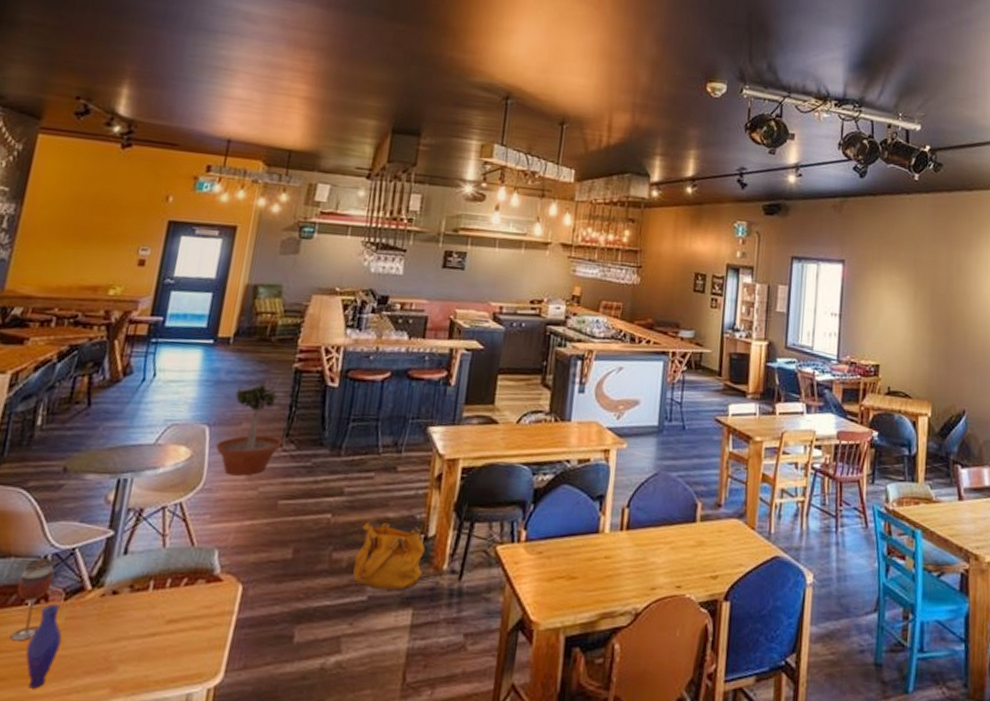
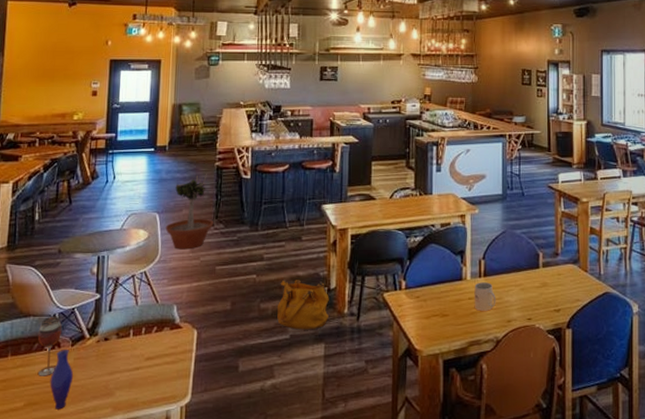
mug: none [610,537,639,576] -> present [474,282,496,312]

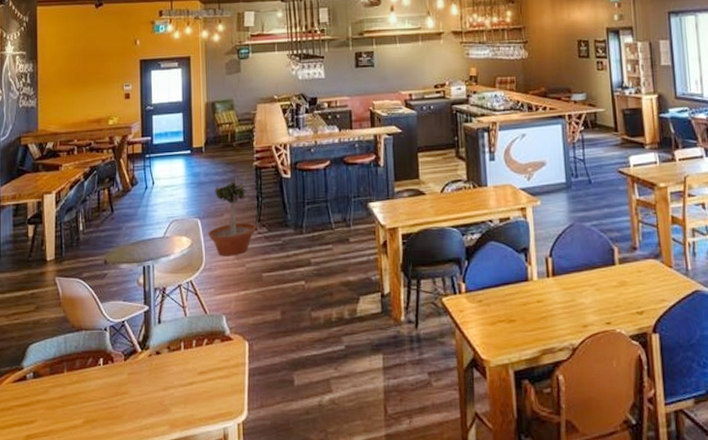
wineglass: present [37,316,63,376] -> none [91,329,114,393]
vase: present [50,349,74,410] -> none [106,363,129,427]
handbag: present [277,279,329,330] -> none [330,285,385,340]
mug: present [474,282,496,312] -> none [542,283,569,316]

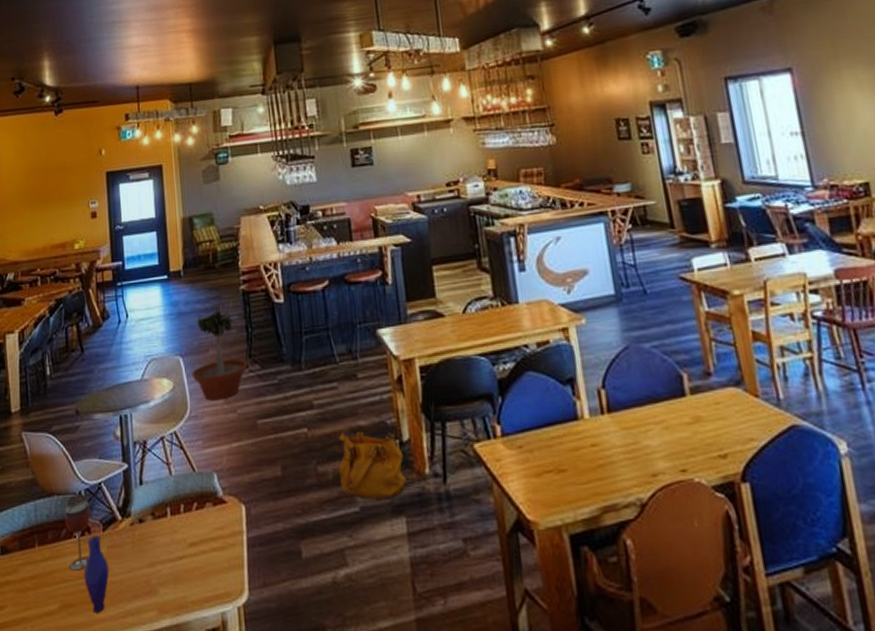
wineglass: none [91,329,114,393] -> present [64,493,91,571]
vase: none [106,363,129,427] -> present [83,535,110,613]
handbag: none [330,285,385,340] -> present [338,431,406,500]

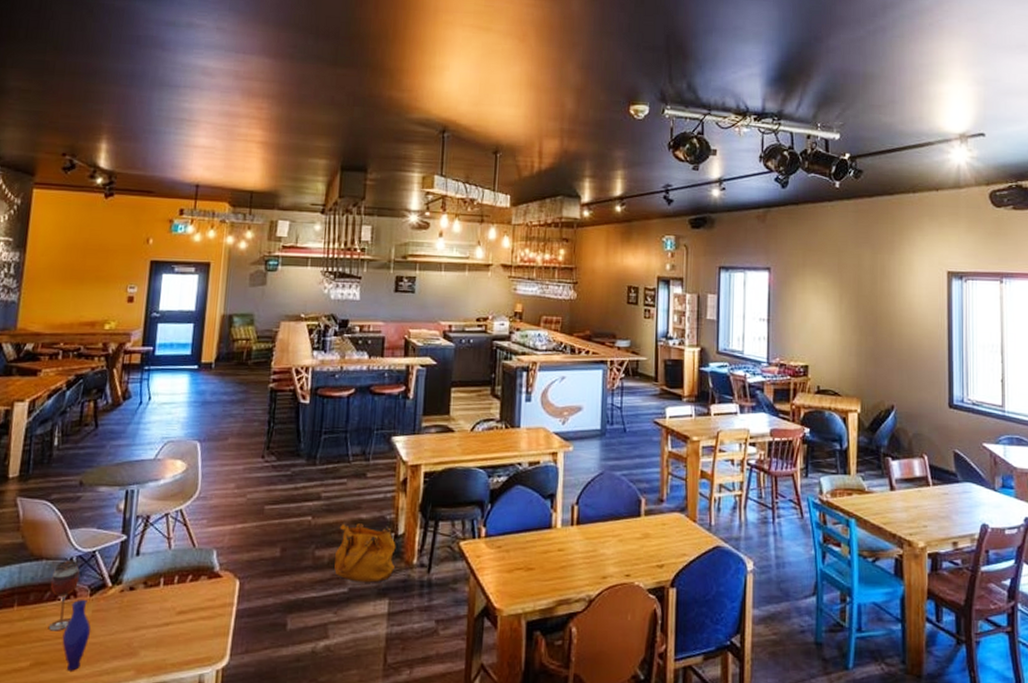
potted tree: present [191,300,248,401] -> none [207,395,265,485]

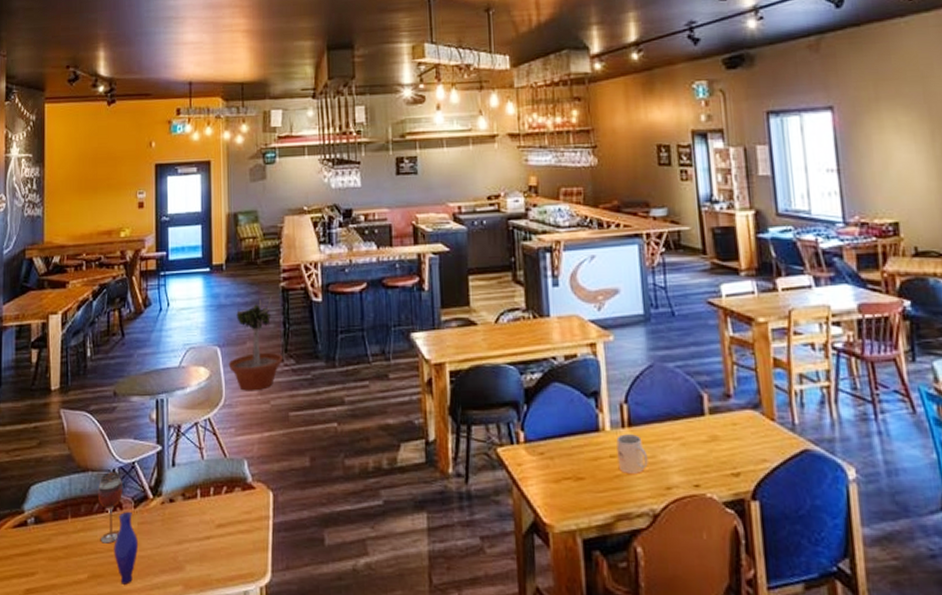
potted tree: none [207,395,265,485] -> present [228,295,283,391]
handbag: present [334,523,396,583] -> none [366,429,429,495]
mug: none [564,531,590,566] -> present [616,434,648,475]

